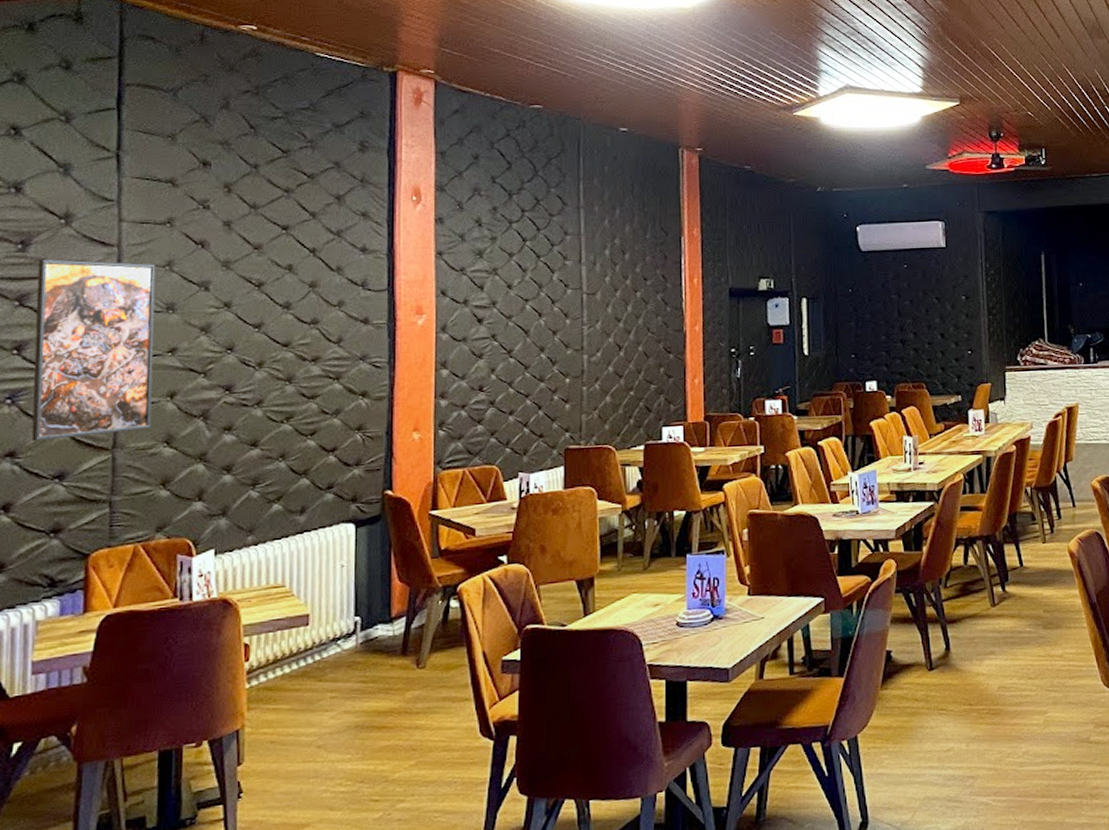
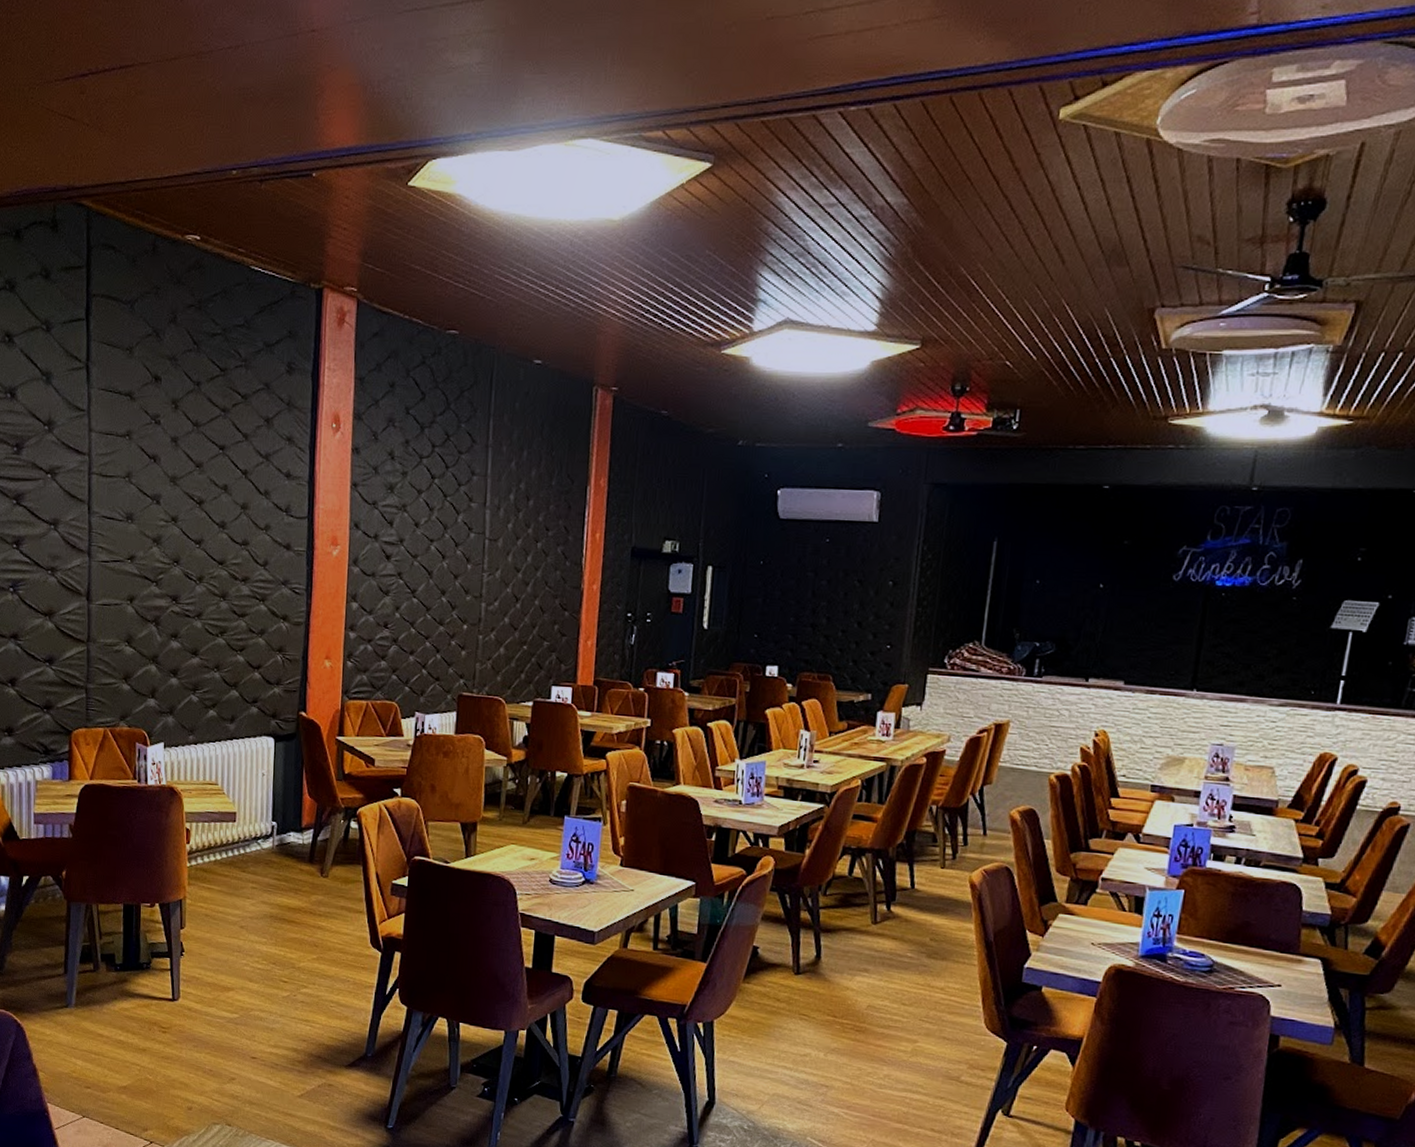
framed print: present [31,259,156,442] -> none [28,462,118,628]

